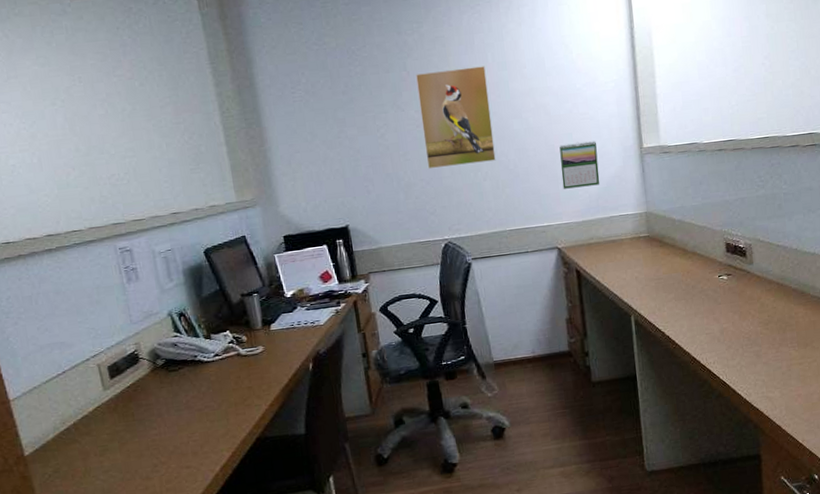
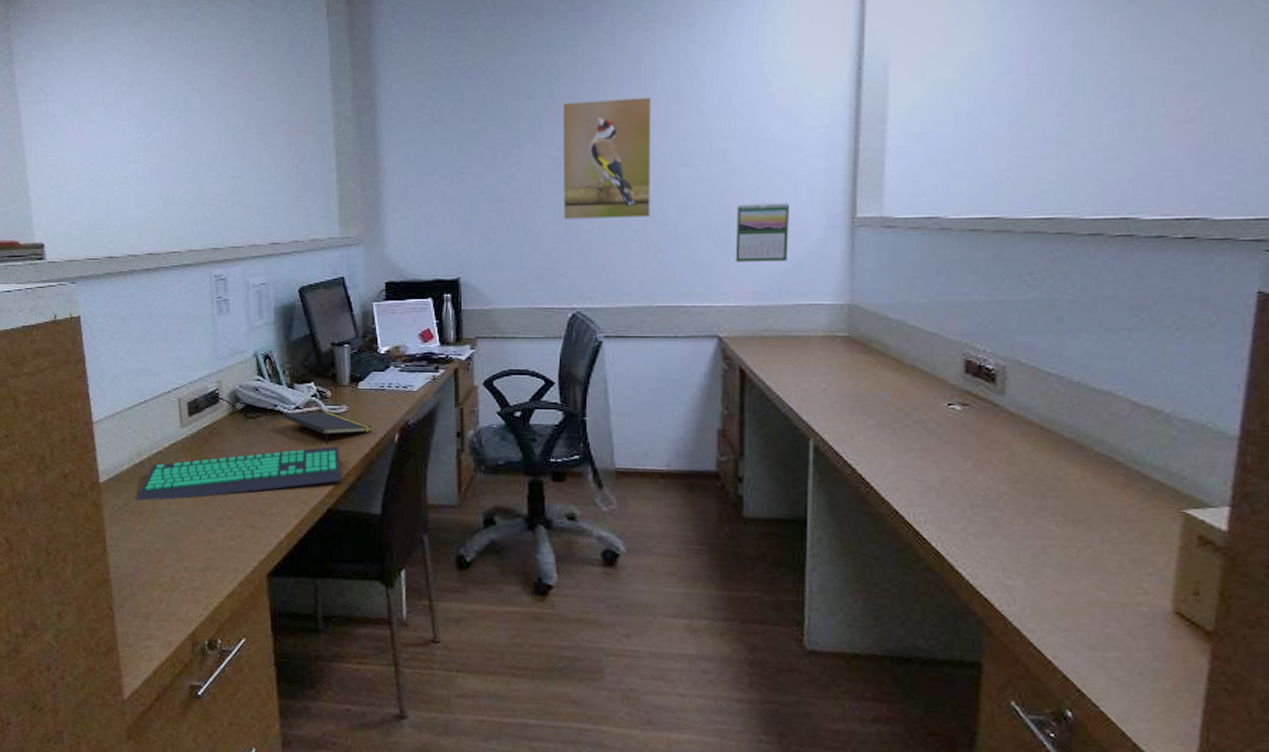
computer keyboard: none [65,381,266,465] -> present [135,445,341,501]
notepad: none [204,353,289,383] -> present [284,411,373,445]

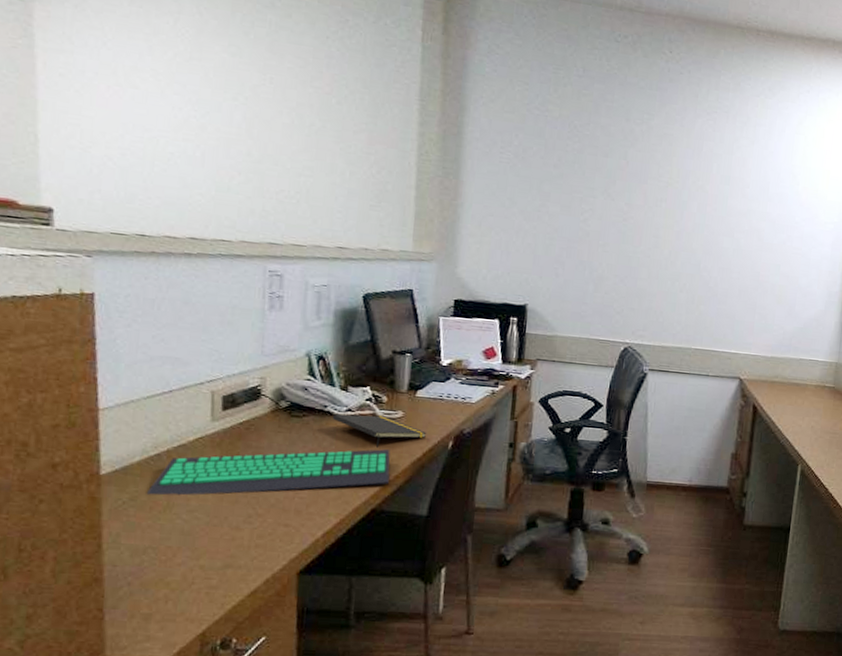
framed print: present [563,97,651,221] -> none [625,166,708,274]
calendar: present [735,203,789,262] -> none [759,274,802,324]

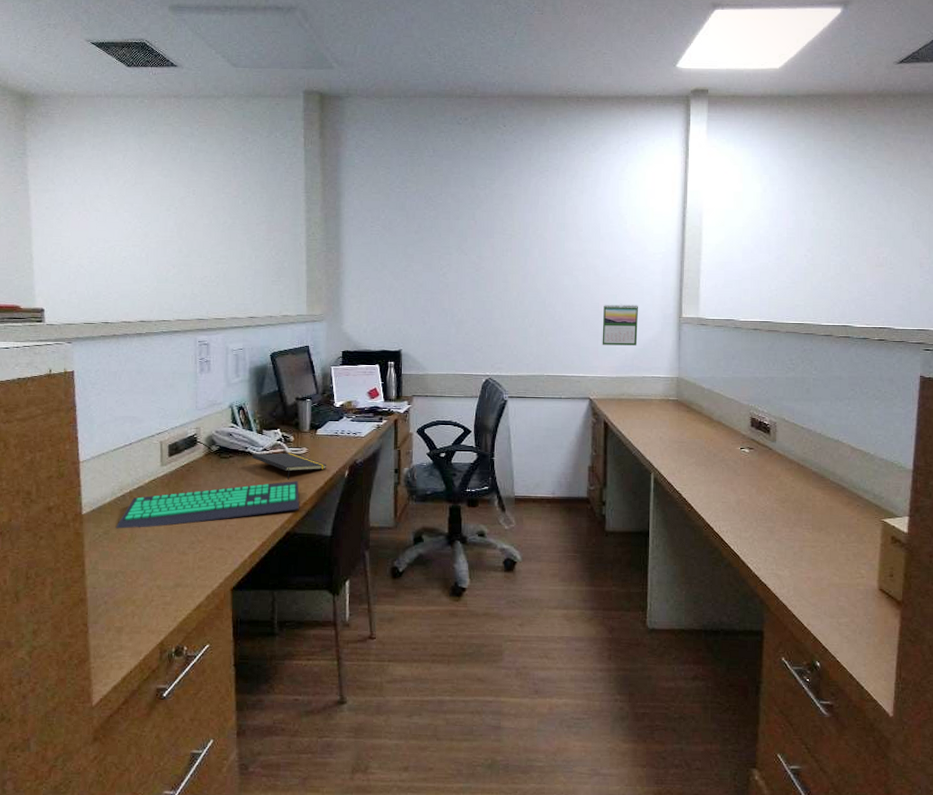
calendar: none [759,274,802,324] -> present [602,304,638,346]

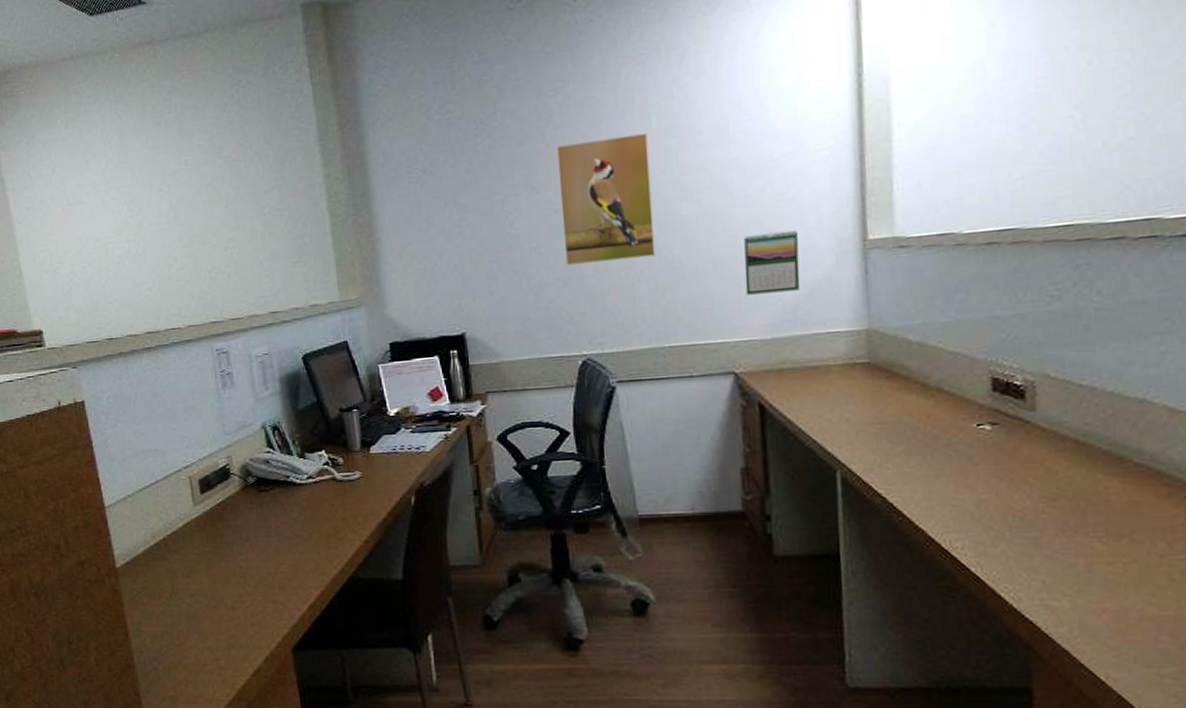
computer keyboard: present [115,480,299,529] -> none [154,512,360,583]
notepad: present [253,453,327,480] -> none [296,479,388,513]
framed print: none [480,223,545,311] -> present [557,133,655,266]

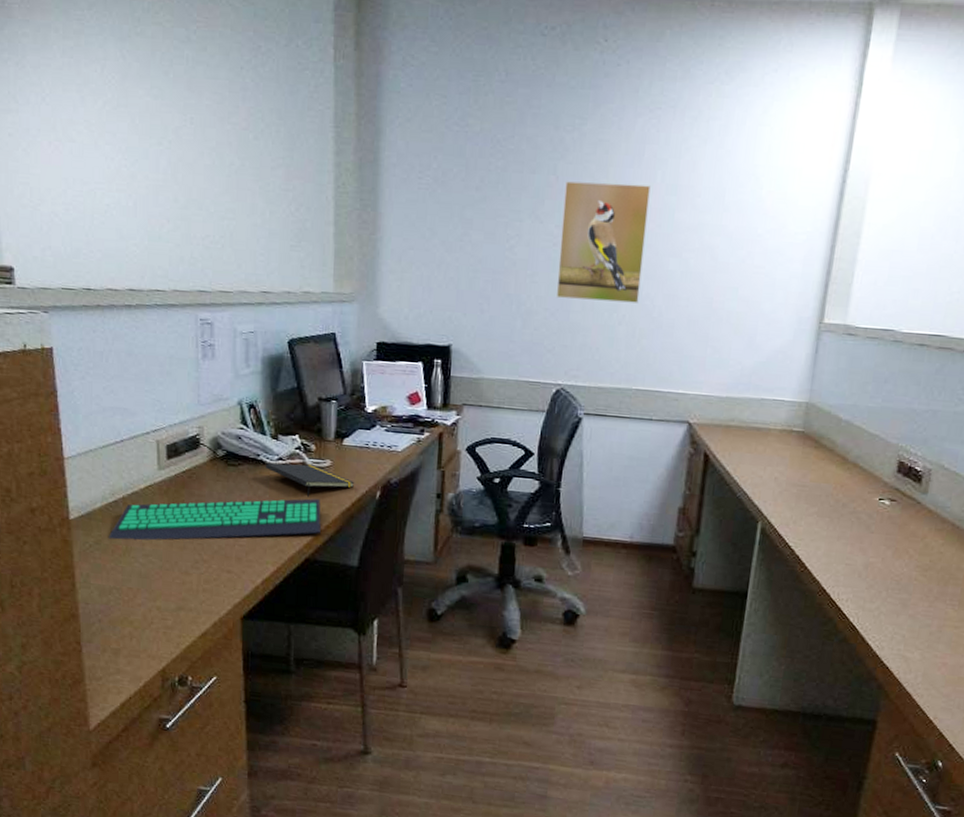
computer keyboard: none [154,512,360,583] -> present [108,498,321,541]
notepad: none [296,479,388,513] -> present [266,463,355,497]
calendar: present [744,230,801,295] -> none [711,299,766,358]

